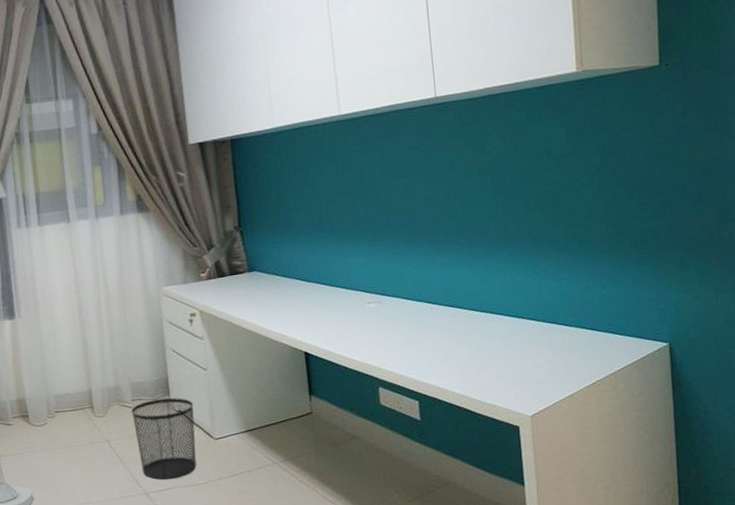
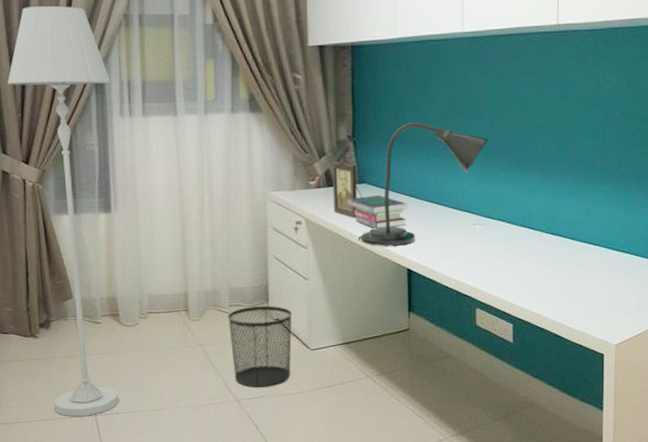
photo frame: none [221,247,254,307] -> present [332,157,363,219]
books: none [238,281,300,315] -> present [346,195,407,228]
desk lamp: none [252,207,375,332] -> present [358,123,488,246]

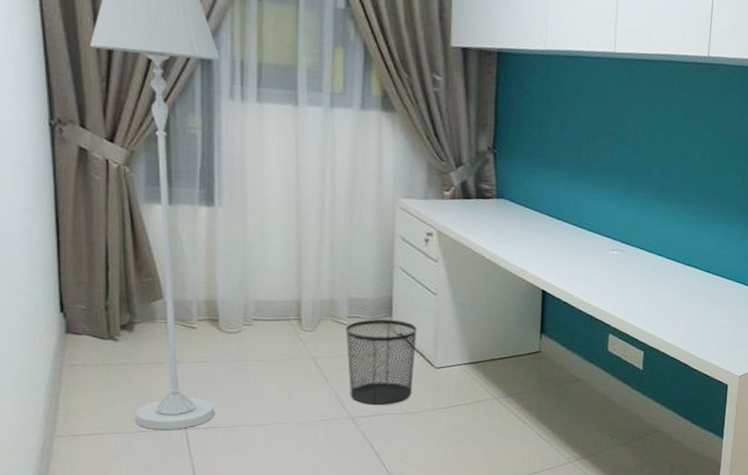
photo frame: present [332,157,363,219] -> none [468,168,500,235]
books: present [346,195,407,228] -> none [482,211,546,247]
desk lamp: present [358,123,488,246] -> none [492,140,632,266]

